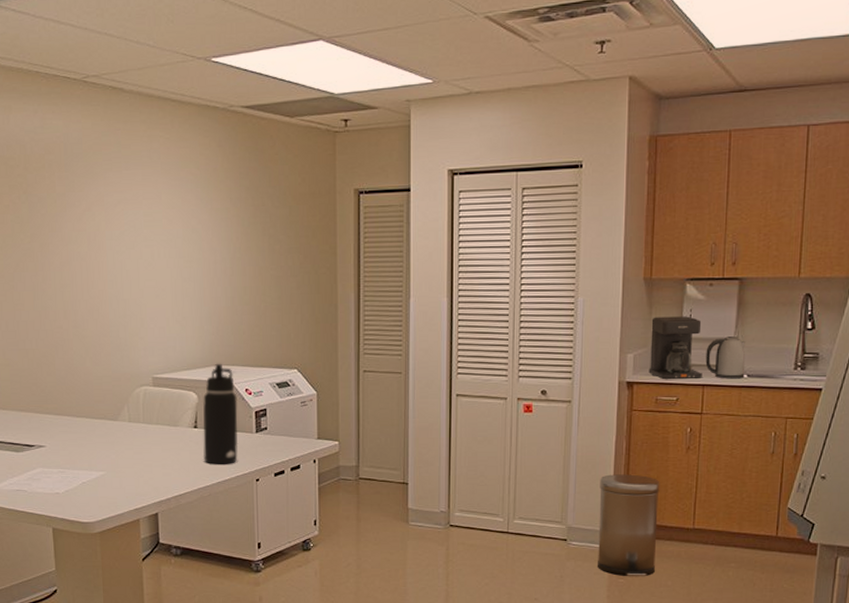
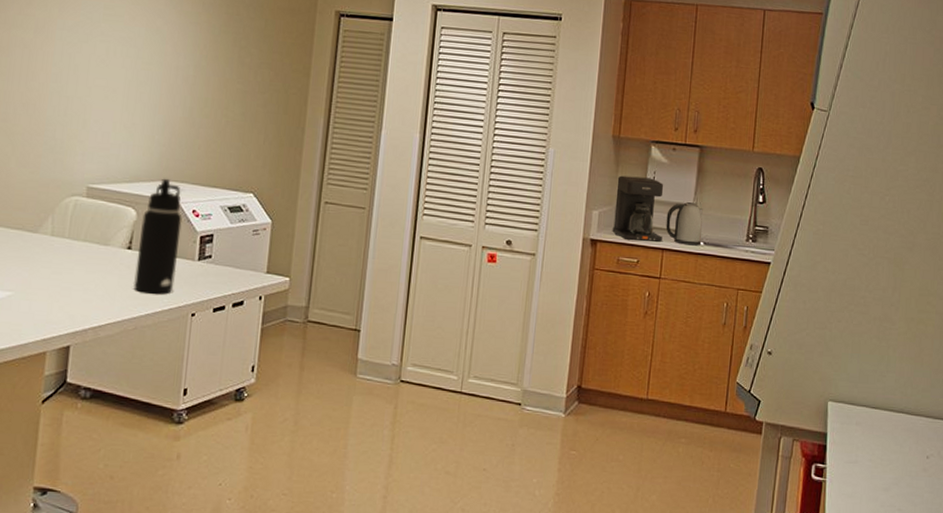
pedal bin: present [598,474,660,577] -> none [550,335,617,450]

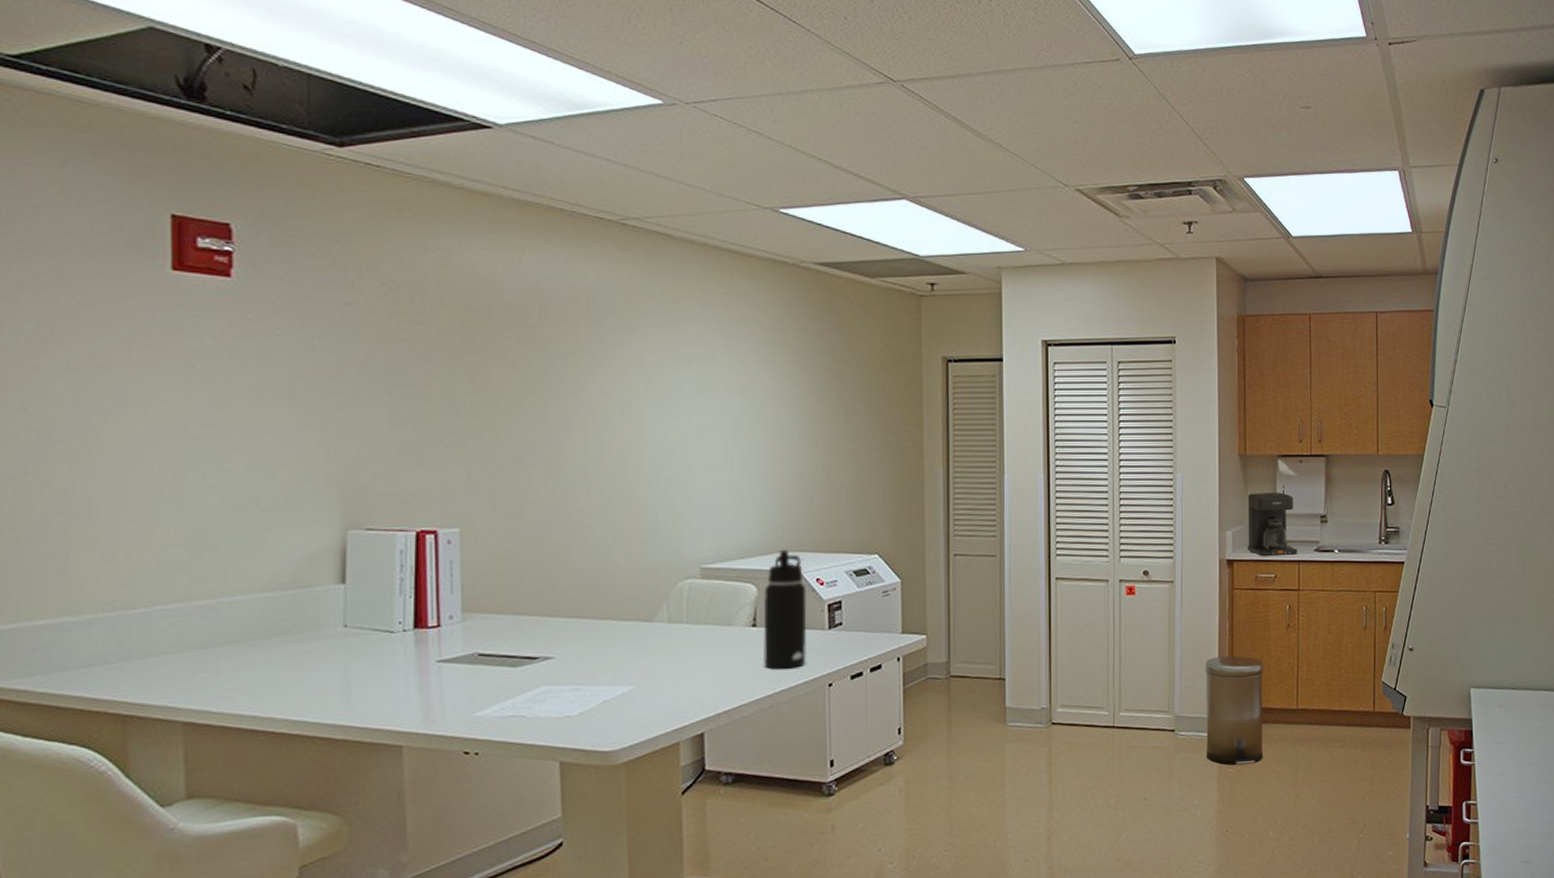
pedal bin: none [550,335,617,450] -> present [1205,655,1264,766]
kettle: present [666,202,703,246] -> none [1299,512,1336,555]

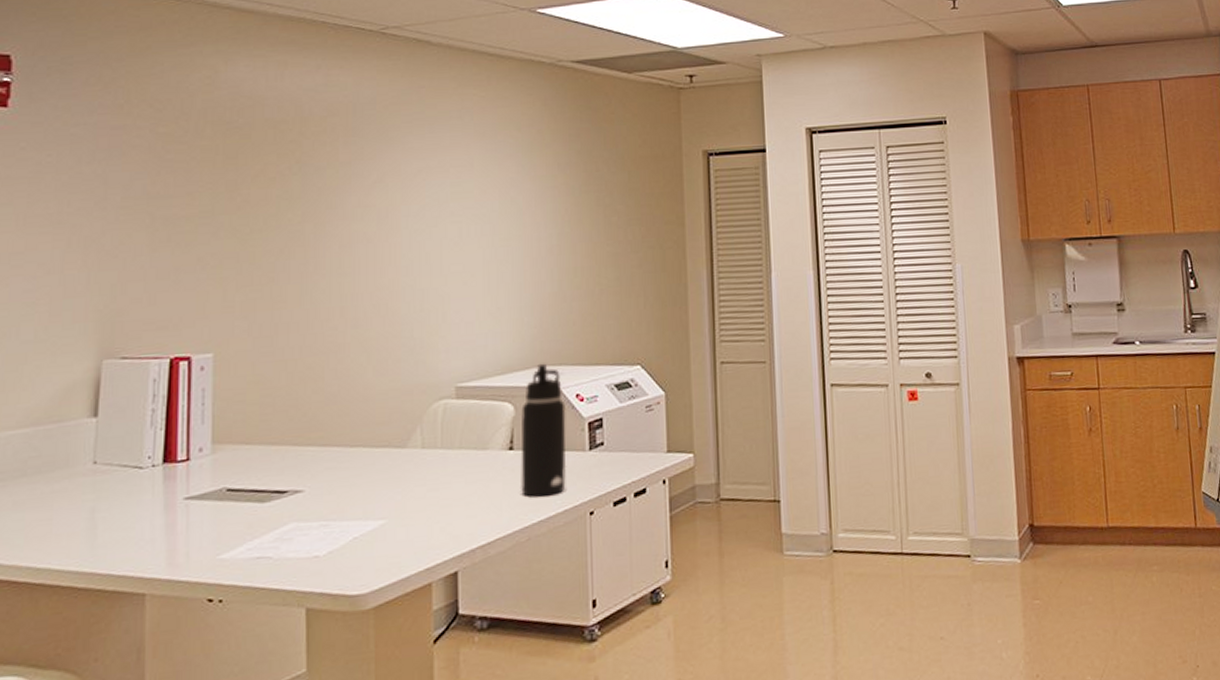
pedal bin: present [1205,655,1264,766] -> none [1000,466,1073,596]
coffee maker: present [1247,492,1297,557] -> none [1034,279,1094,353]

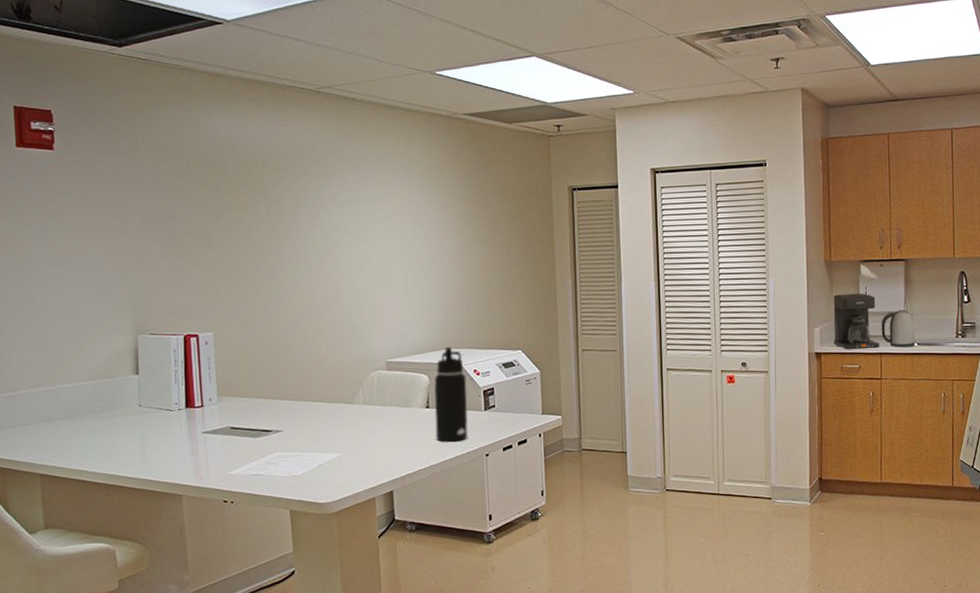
coffee maker: none [1034,279,1094,353] -> present [833,293,880,350]
kettle: none [1094,299,1137,348] -> present [881,310,915,348]

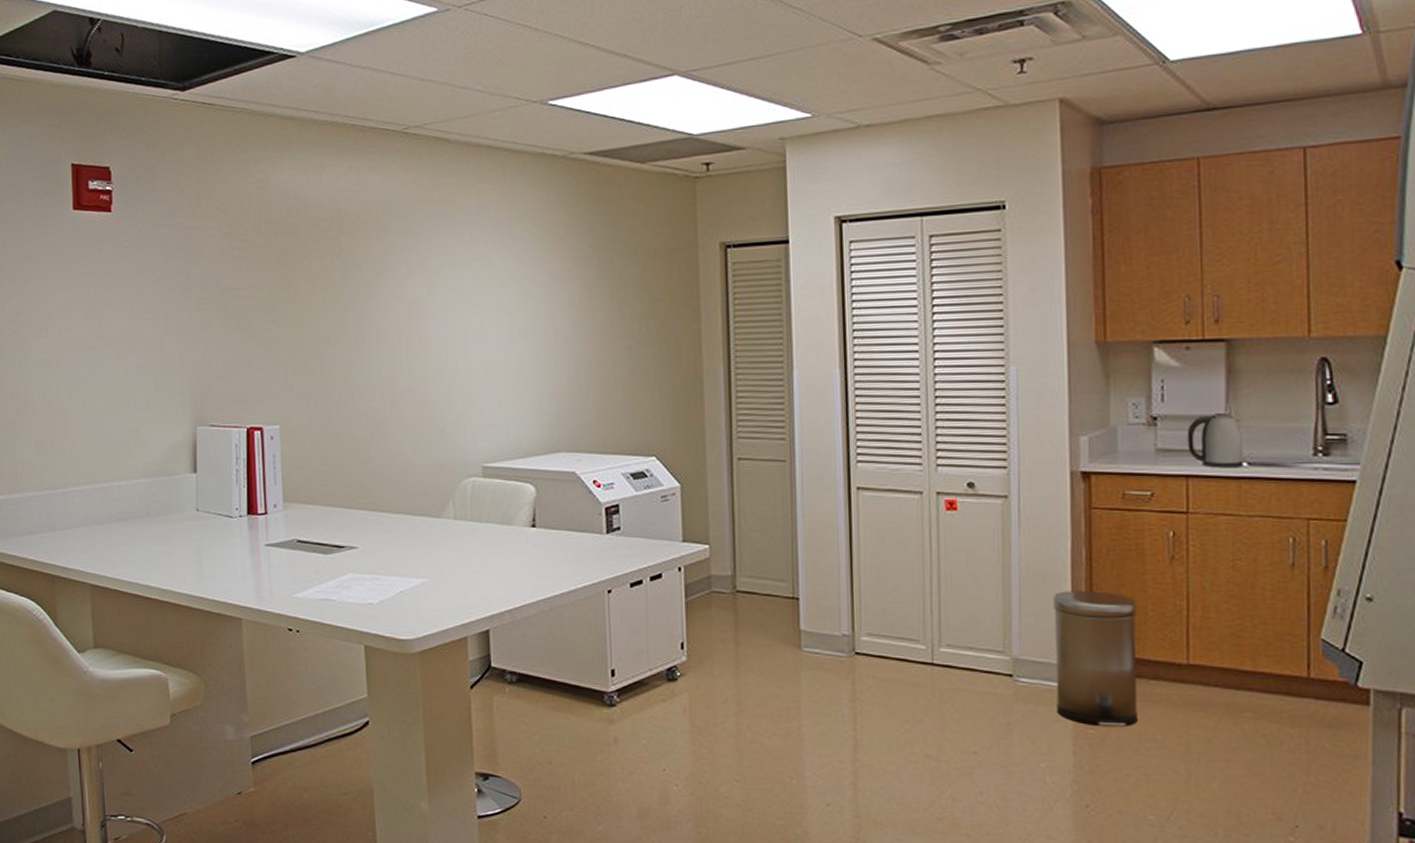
water bottle: present [434,346,469,442] -> none [542,449,586,572]
pedal bin: none [797,435,850,530] -> present [1053,591,1137,728]
coffee maker: present [833,293,880,350] -> none [1109,388,1185,469]

